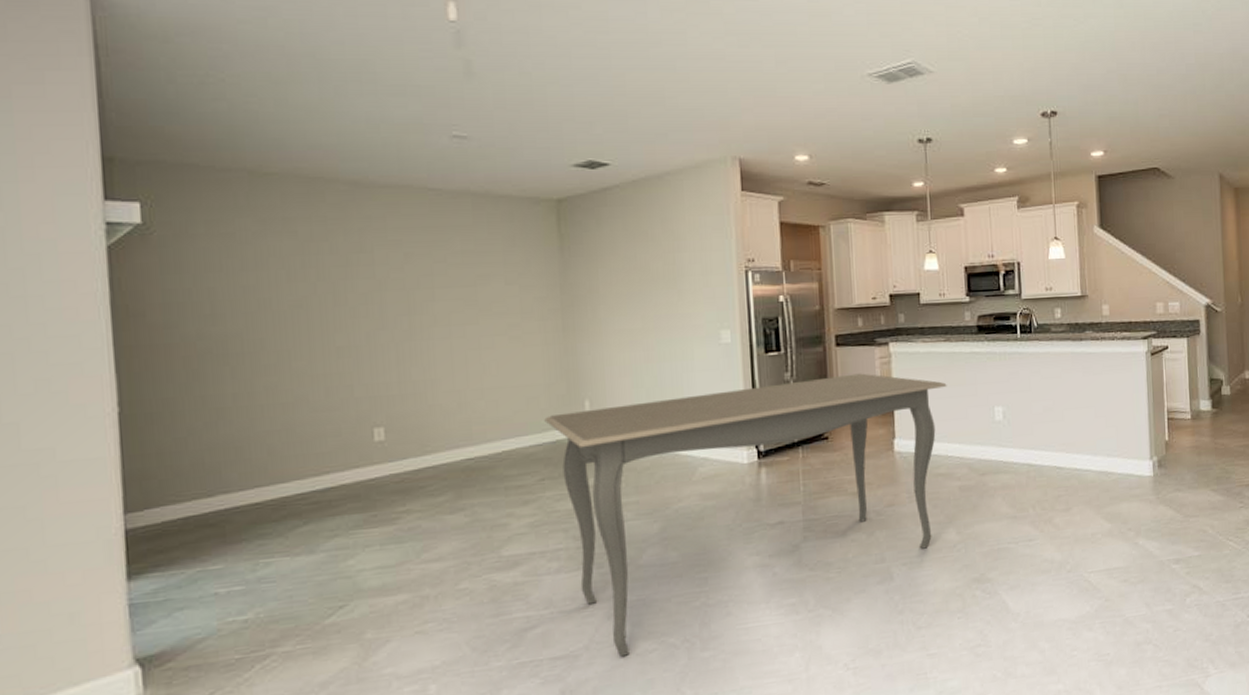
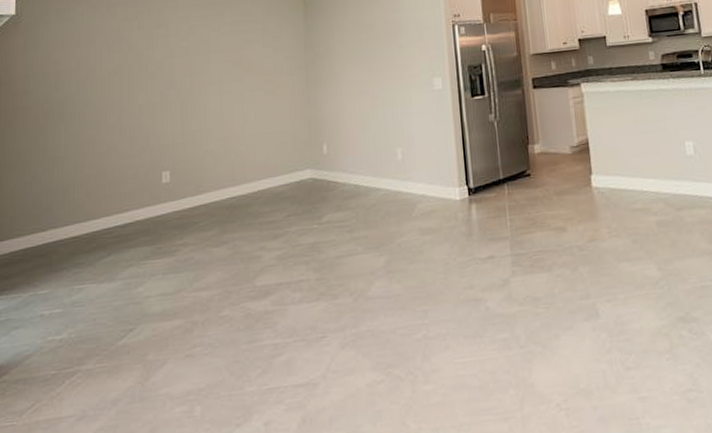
dining table: present [544,373,947,657] -> none [291,112,637,387]

